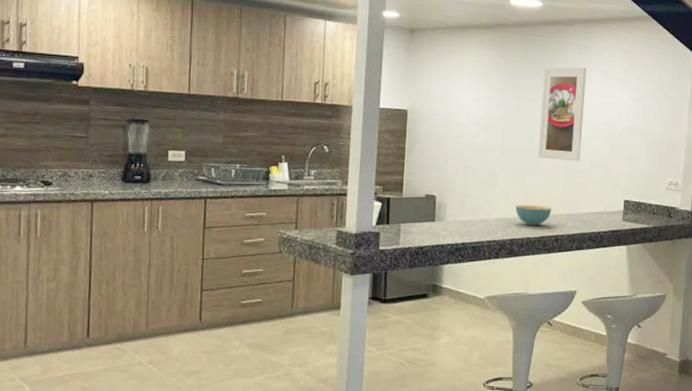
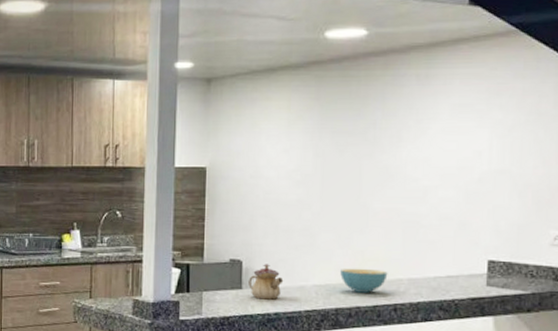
teapot: none [441,199,470,231] -> present [248,264,284,300]
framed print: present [538,67,586,162] -> none [368,101,429,216]

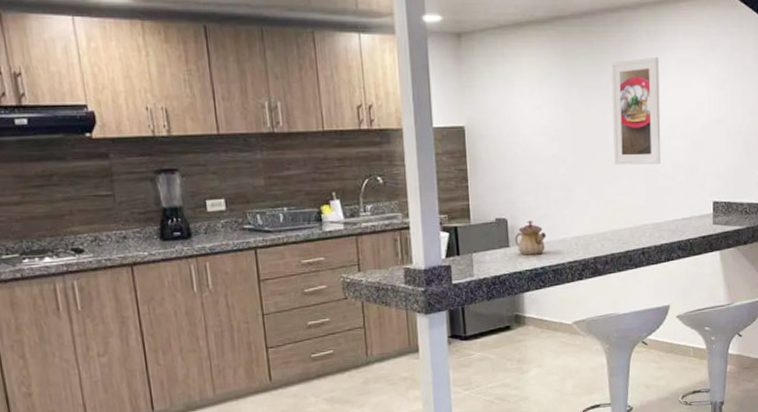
cereal bowl: present [340,268,388,293] -> none [595,217,635,240]
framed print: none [368,101,429,216] -> present [611,56,662,165]

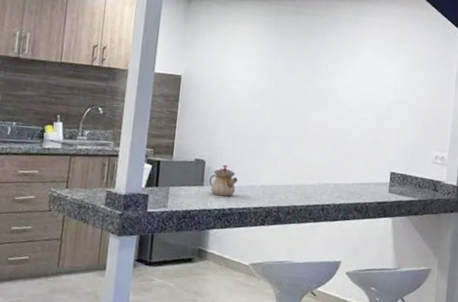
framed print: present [611,56,662,165] -> none [307,39,356,133]

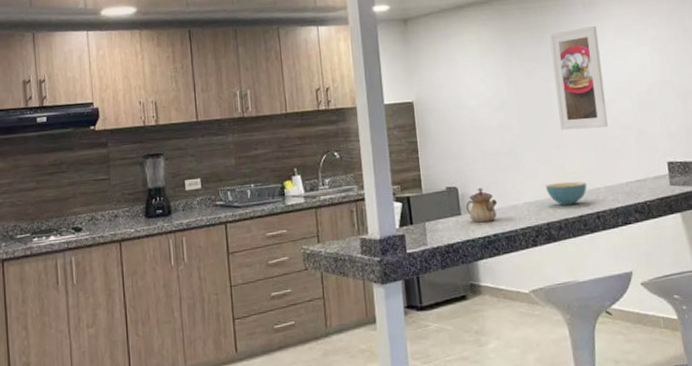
cereal bowl: none [283,172,319,194] -> present [546,181,587,205]
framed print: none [307,39,356,133] -> present [549,25,609,131]

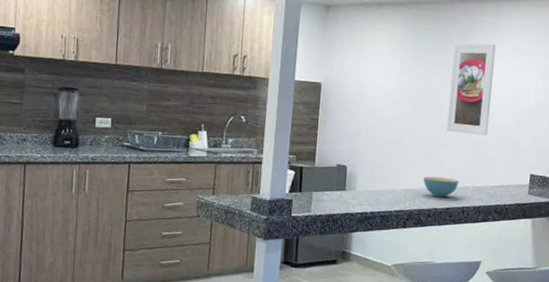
teapot: present [466,188,498,223] -> none [351,170,380,201]

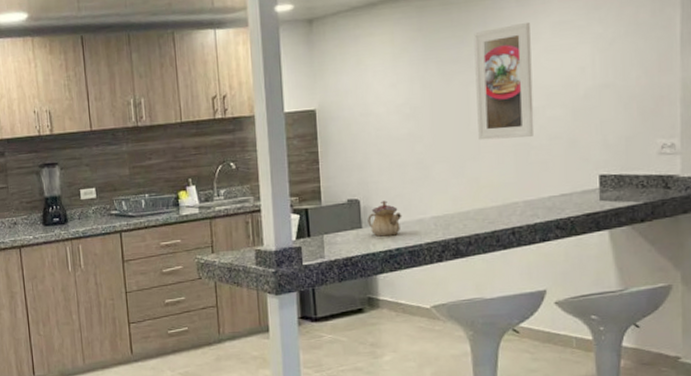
teapot: none [351,170,380,201] -> present [368,200,402,237]
cereal bowl: present [423,176,459,197] -> none [457,195,504,220]

